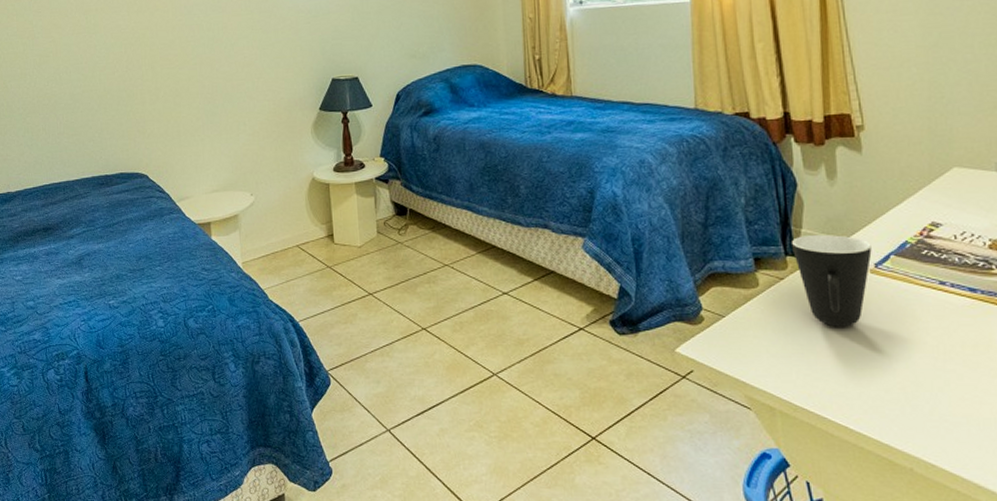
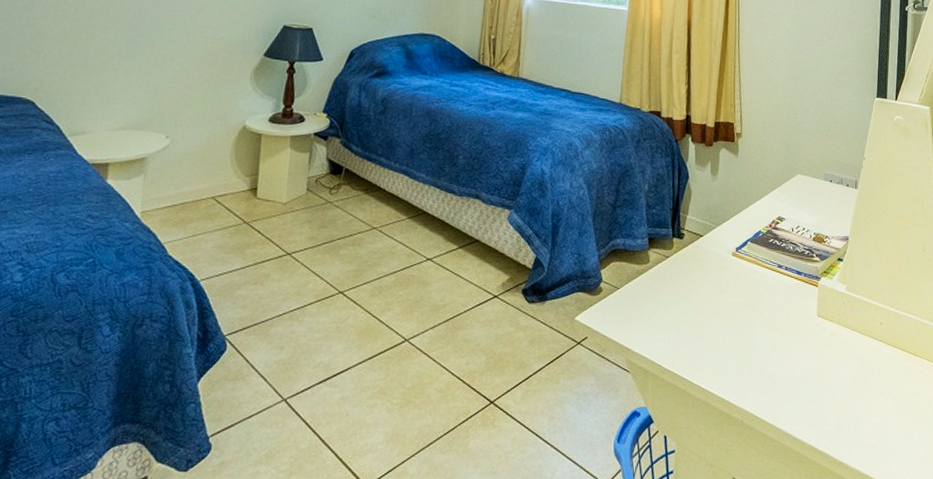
mug: present [792,235,872,327] -> none [678,221,736,300]

